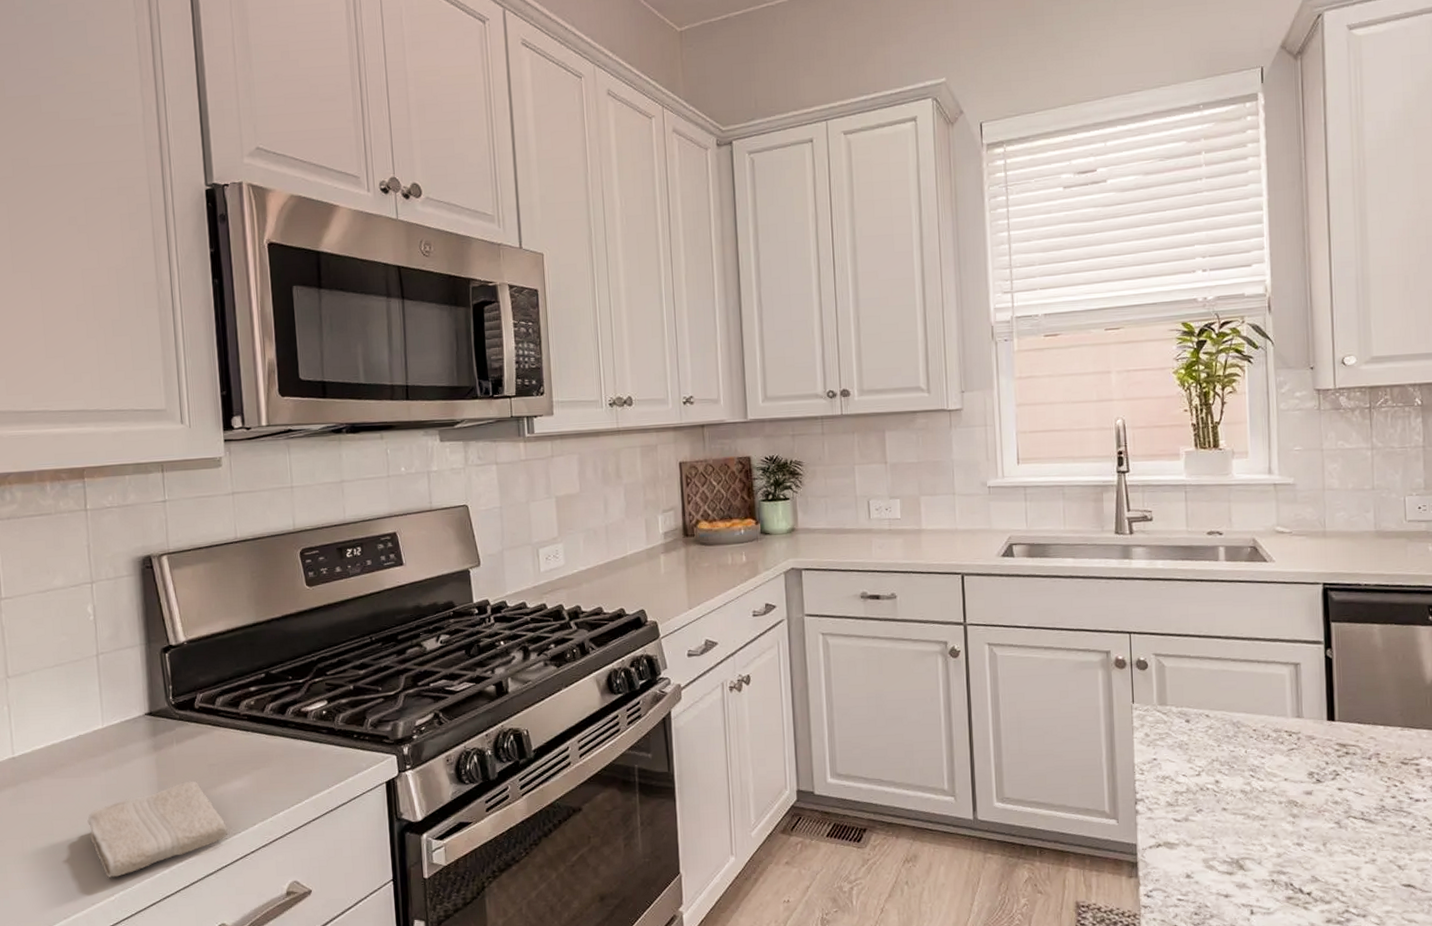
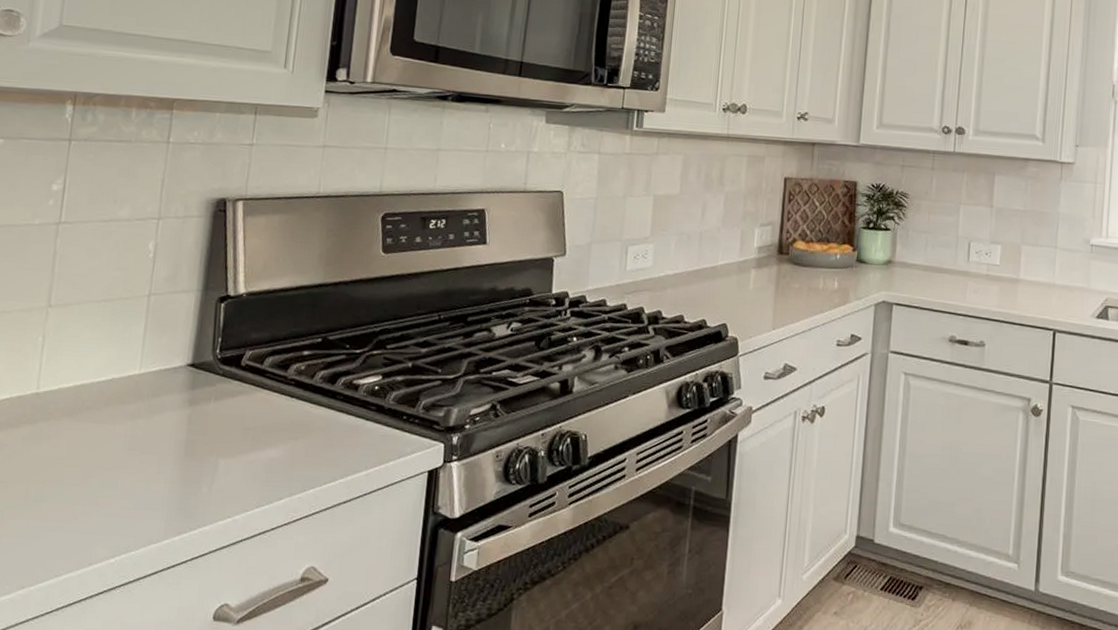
washcloth: present [87,781,229,878] -> none [101,443,252,538]

